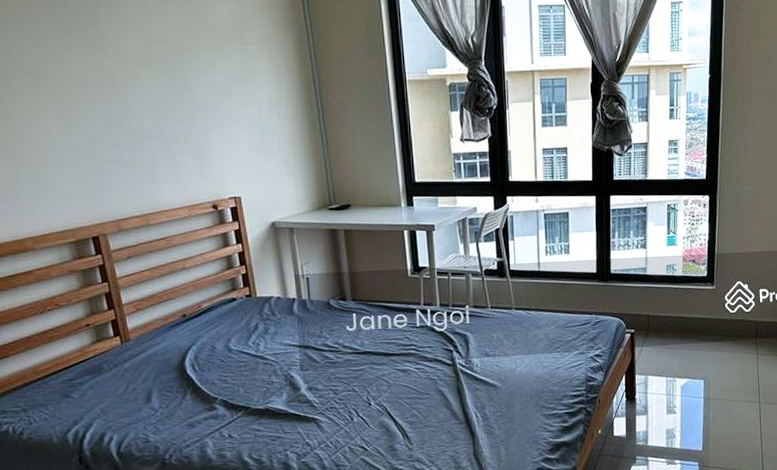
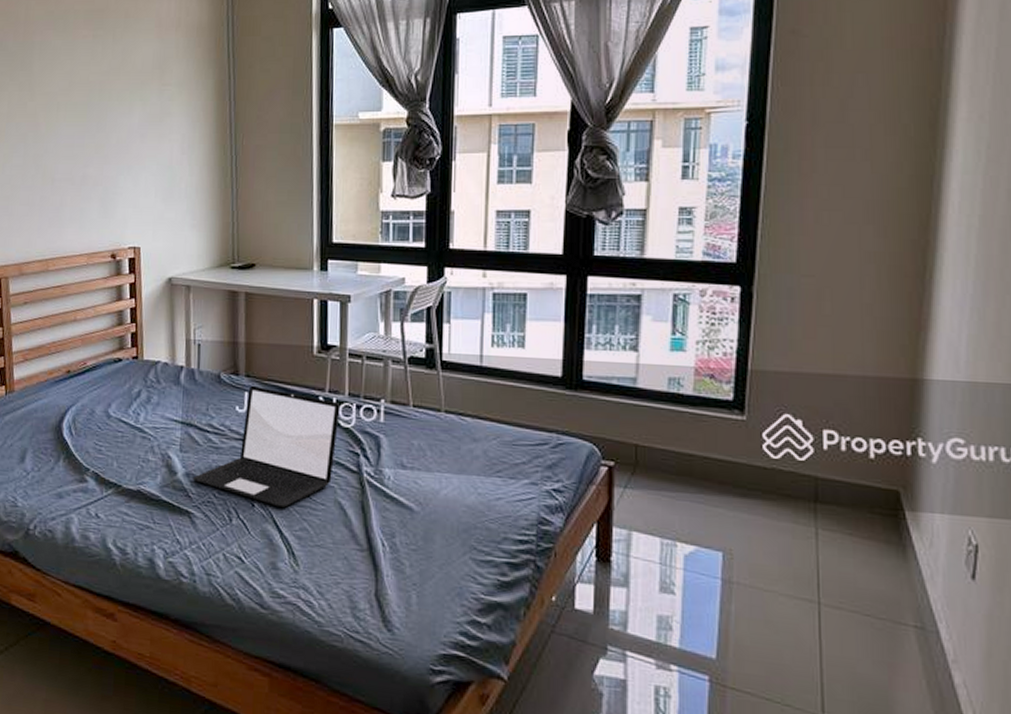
laptop: none [316,307,434,402] -> present [193,385,341,508]

